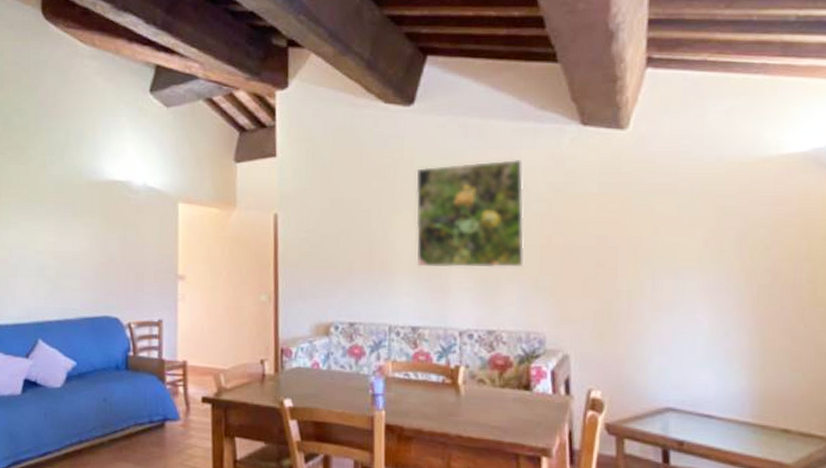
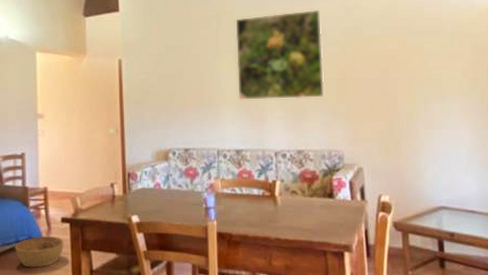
basket: none [148,417,205,454] -> present [15,236,64,268]

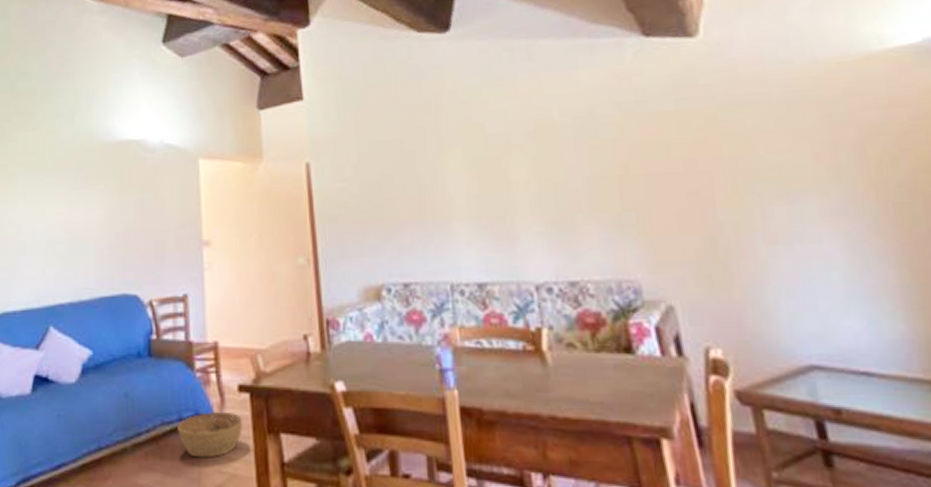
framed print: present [235,10,325,100] -> none [461,80,602,212]

